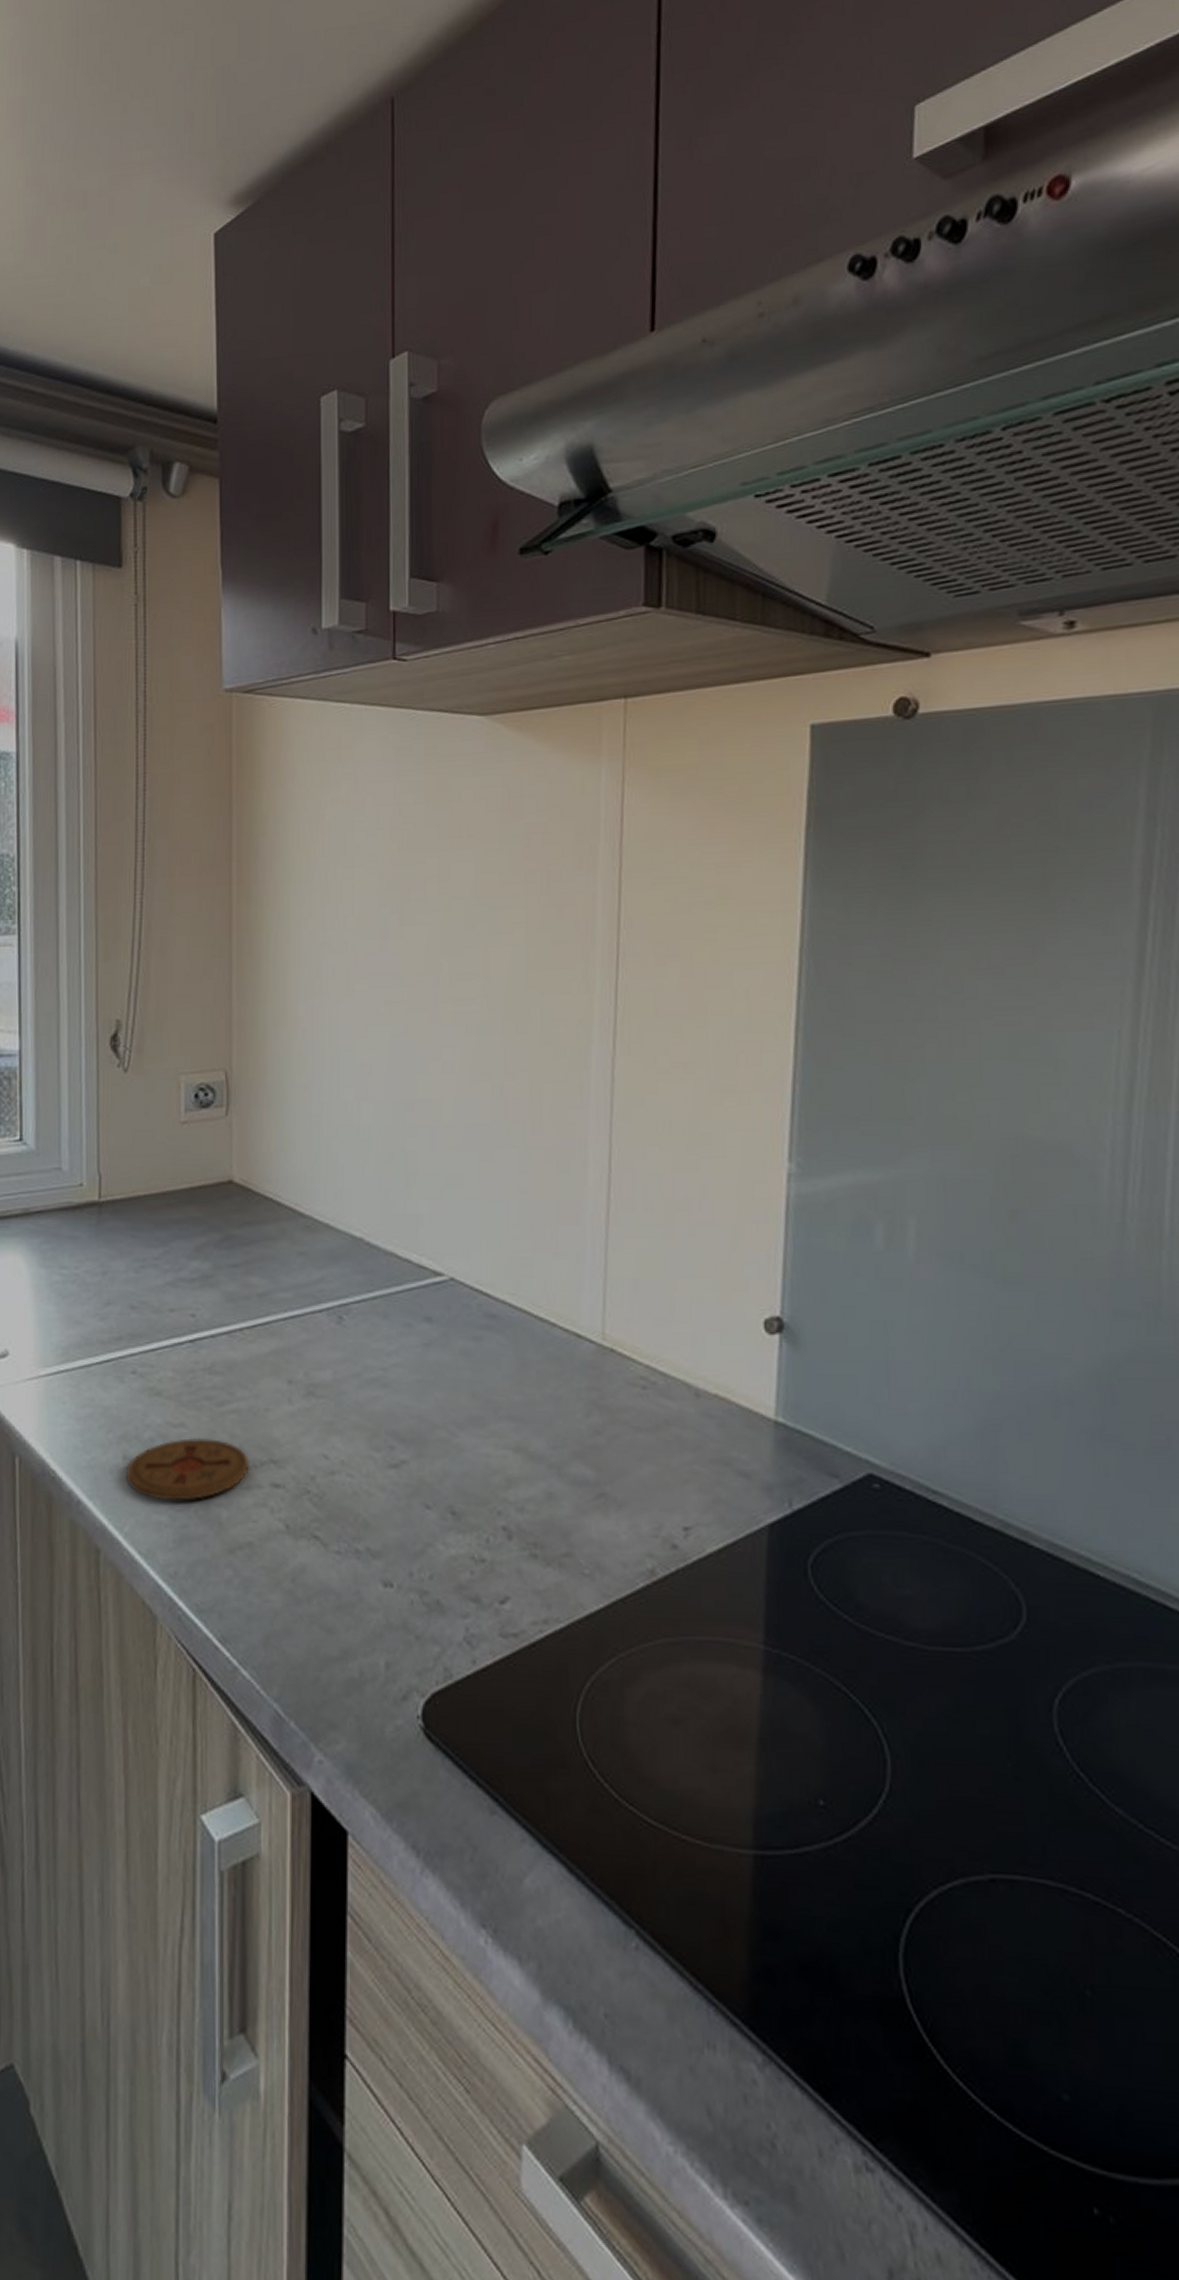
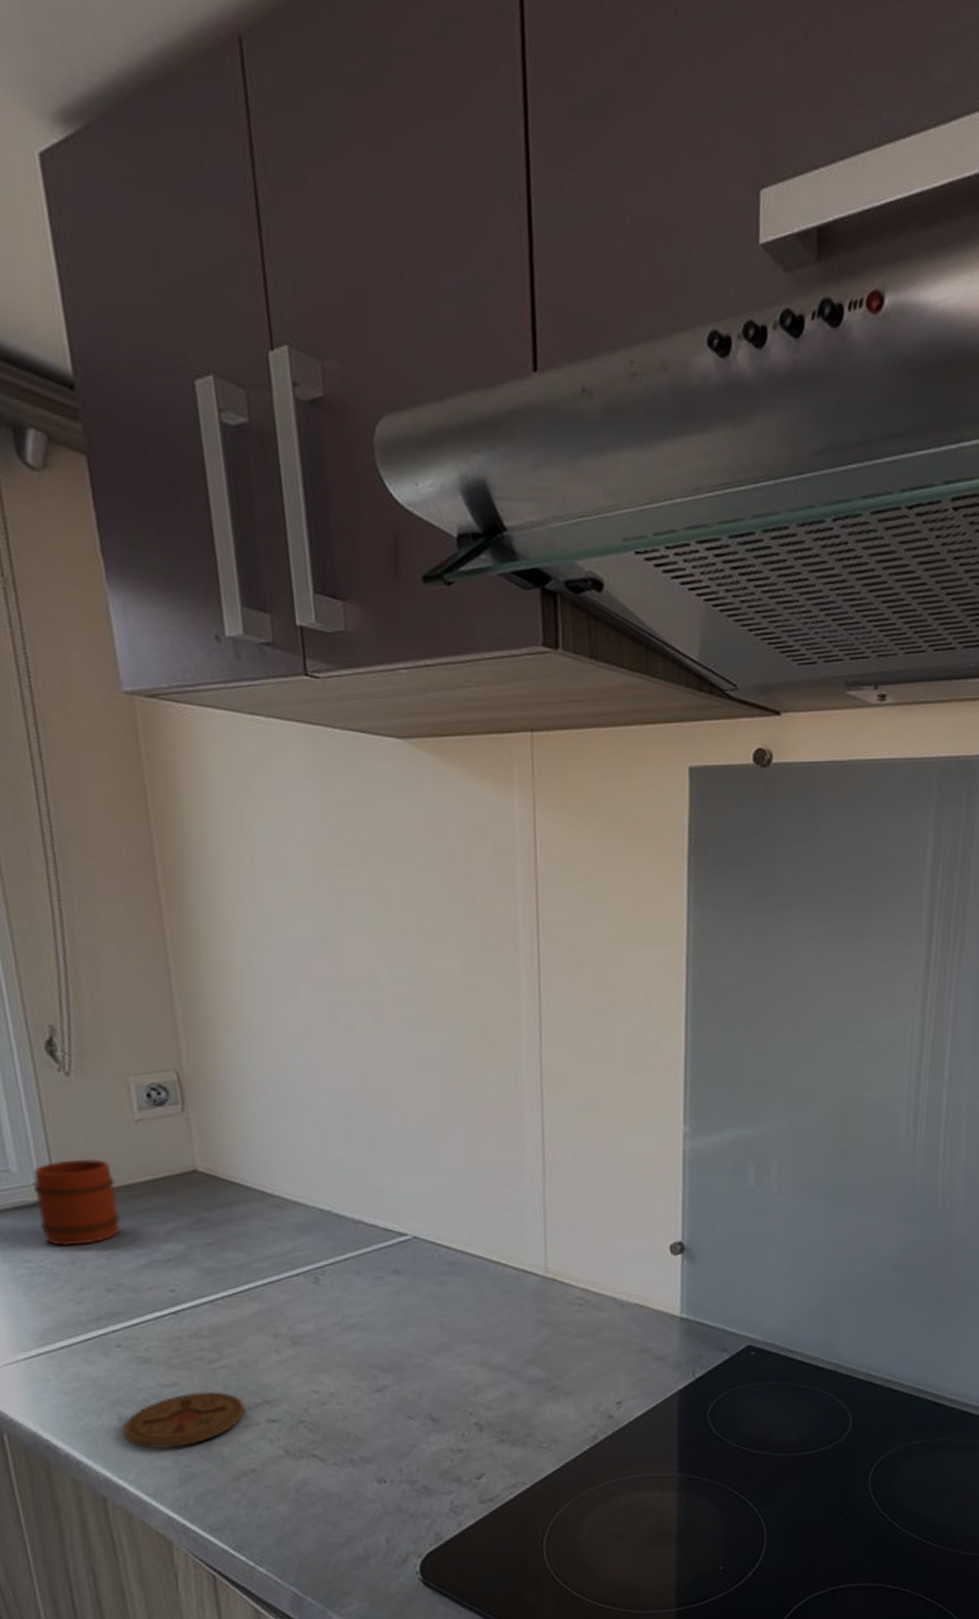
mug: none [80,1160,154,1255] -> present [33,1158,120,1246]

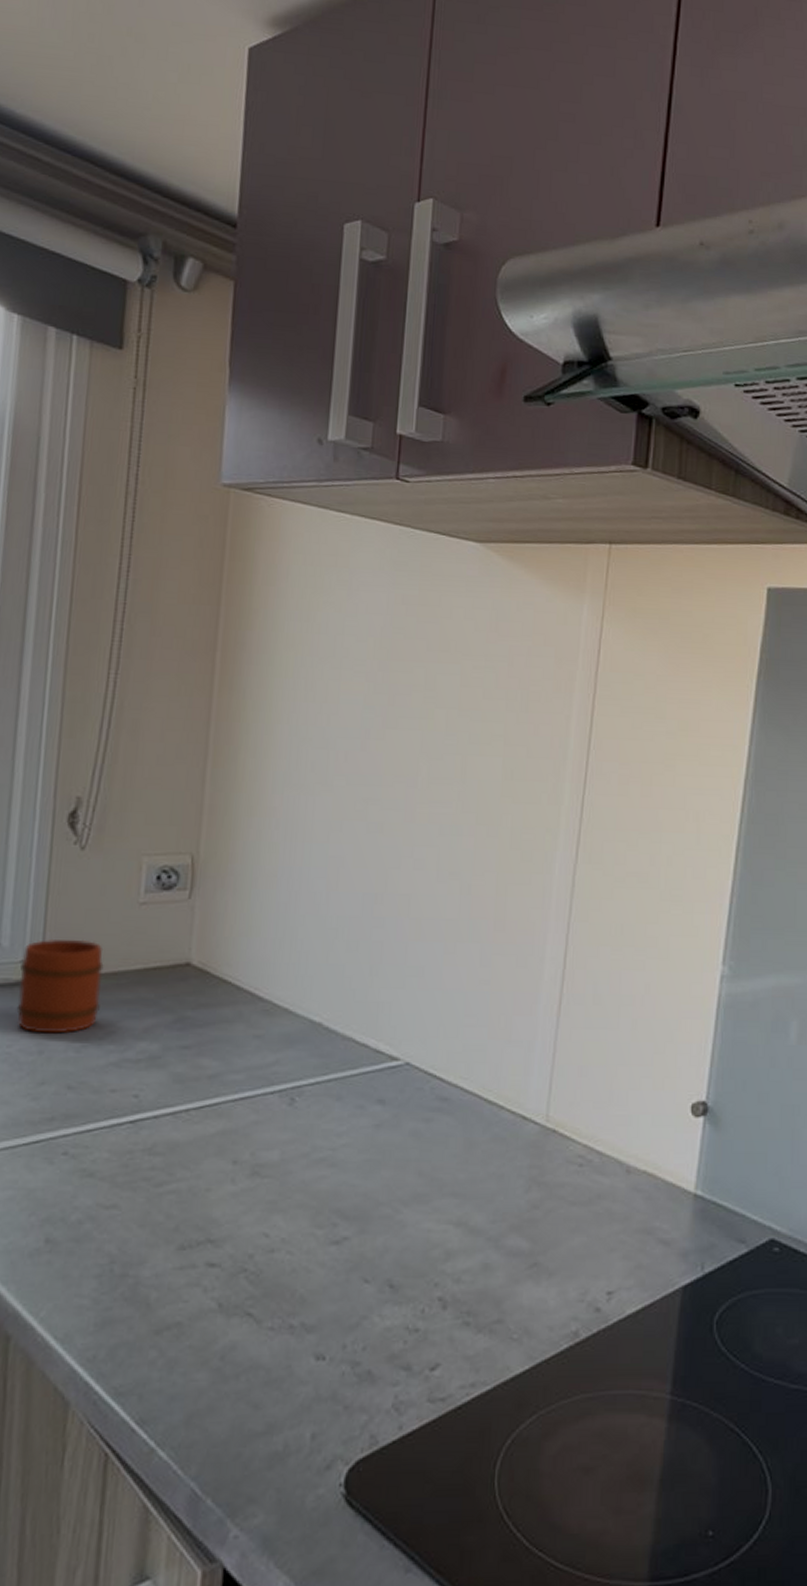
coaster: present [122,1391,246,1449] -> none [46,1218,186,1284]

